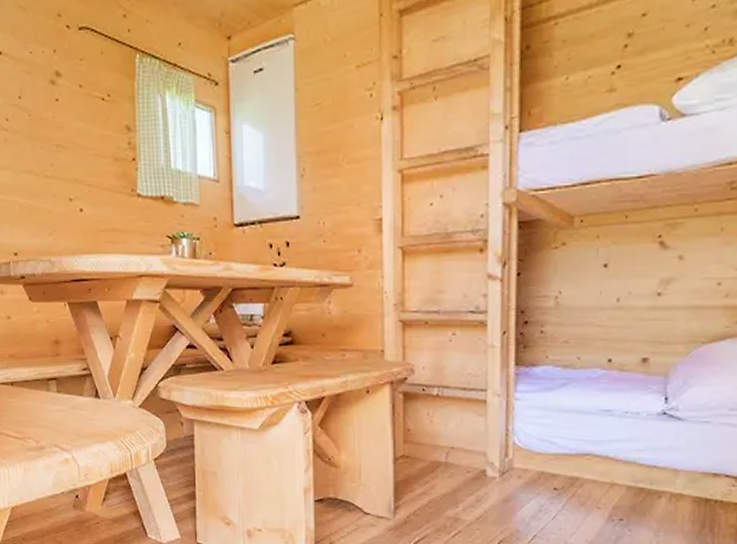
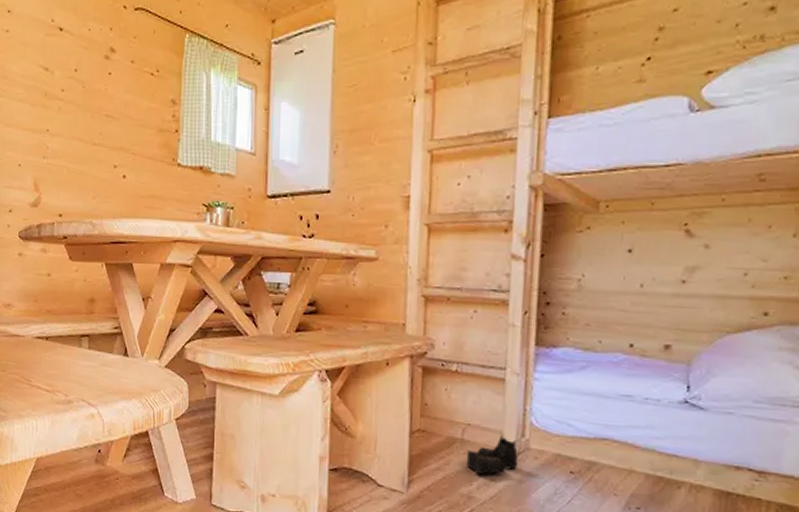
boots: none [451,456,502,496] -> present [466,435,518,475]

